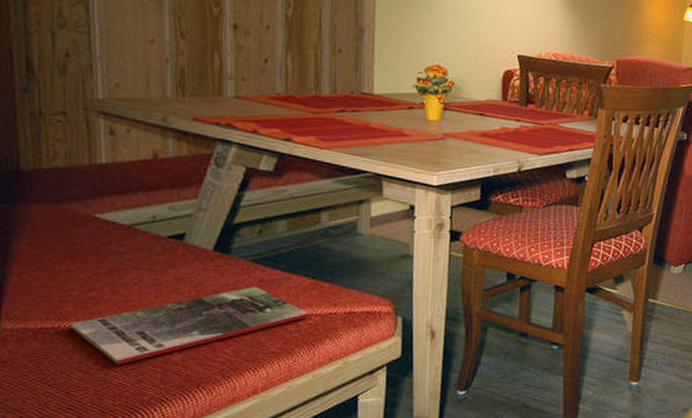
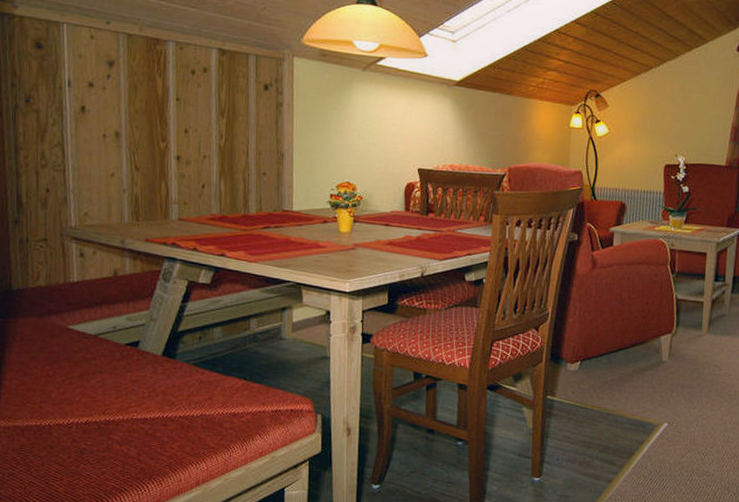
magazine: present [70,286,309,365] -> none [49,387,241,458]

